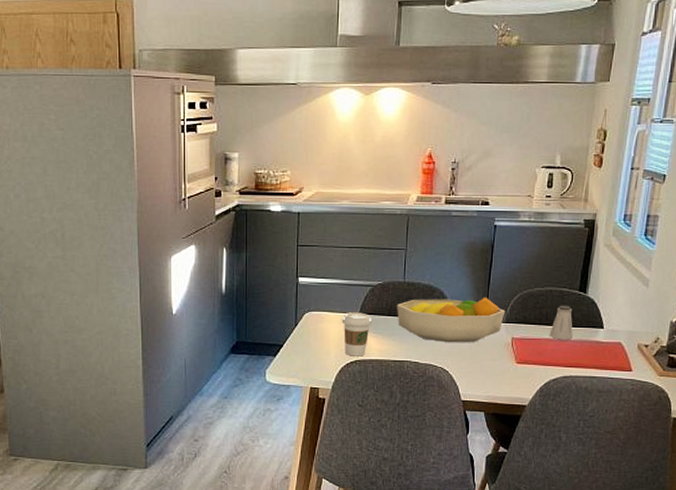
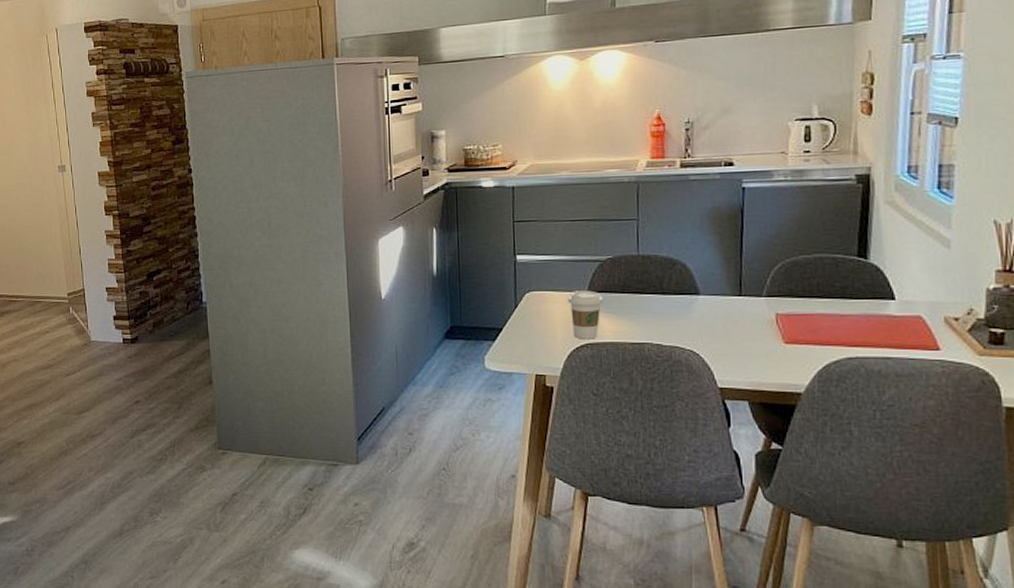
fruit bowl: present [397,297,506,343] -> none [631,268,765,322]
saltshaker: present [549,305,573,340] -> none [824,273,855,315]

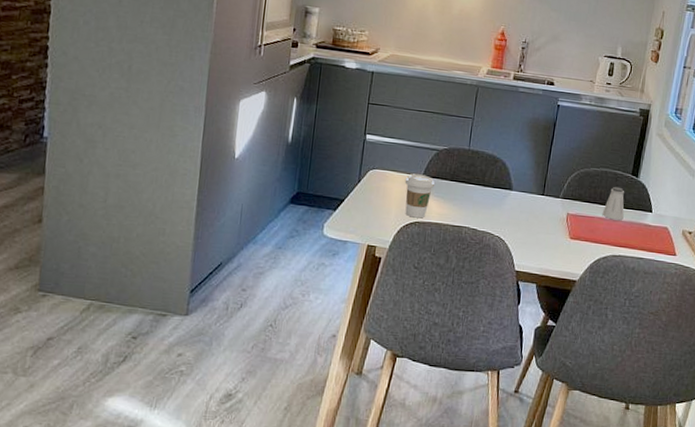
saltshaker: none [824,273,855,315] -> present [602,186,625,221]

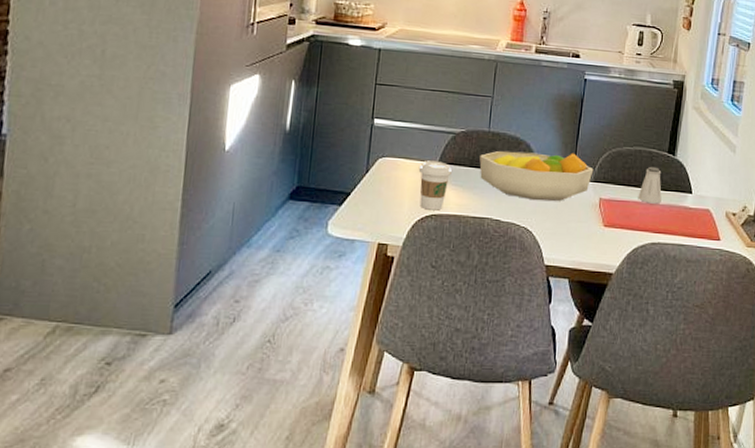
fruit bowl: none [459,167,563,214] -> present [479,151,594,201]

